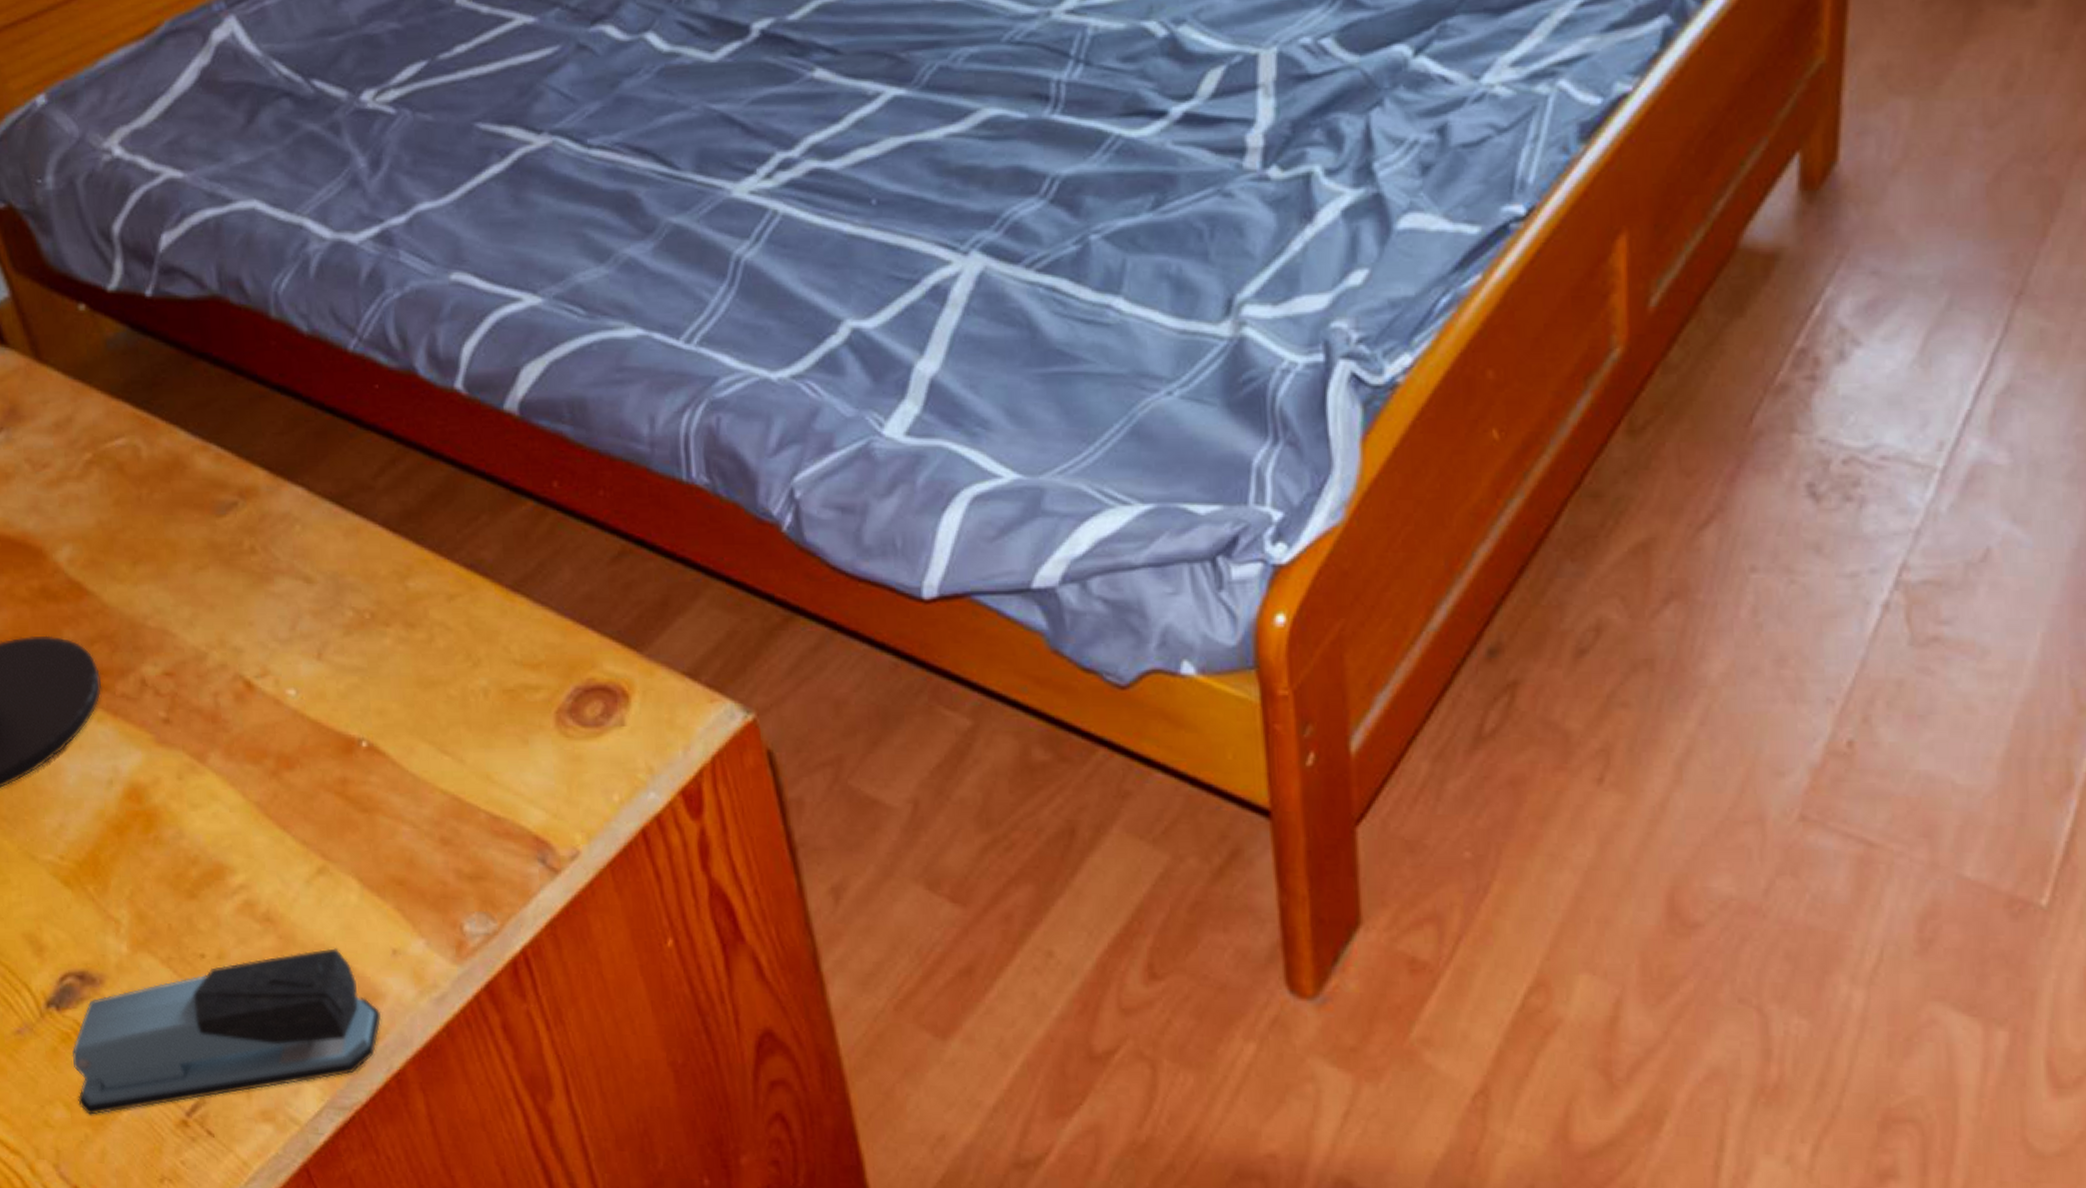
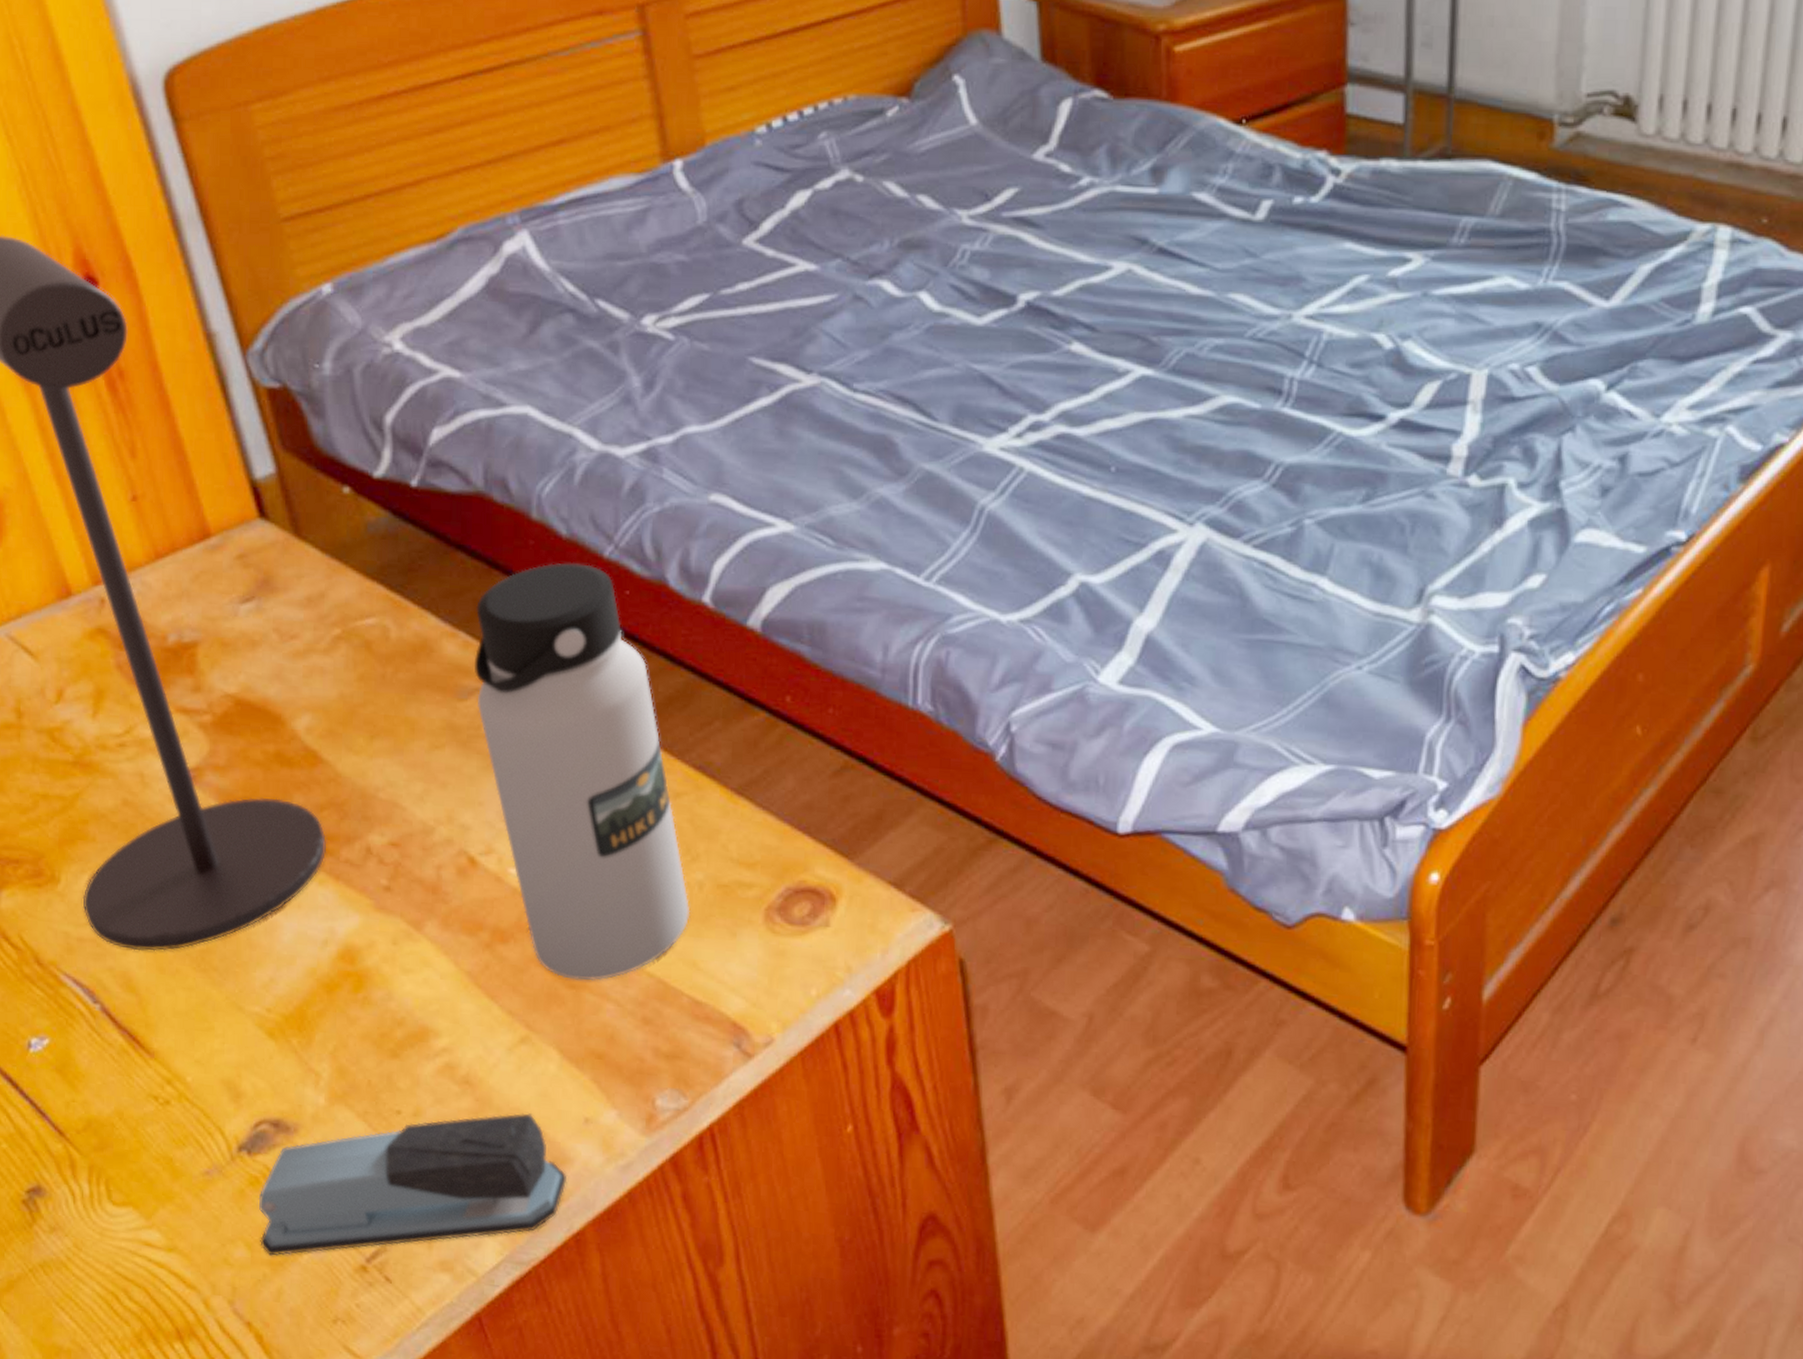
water bottle: none [224,360,478,803] -> present [474,563,691,981]

